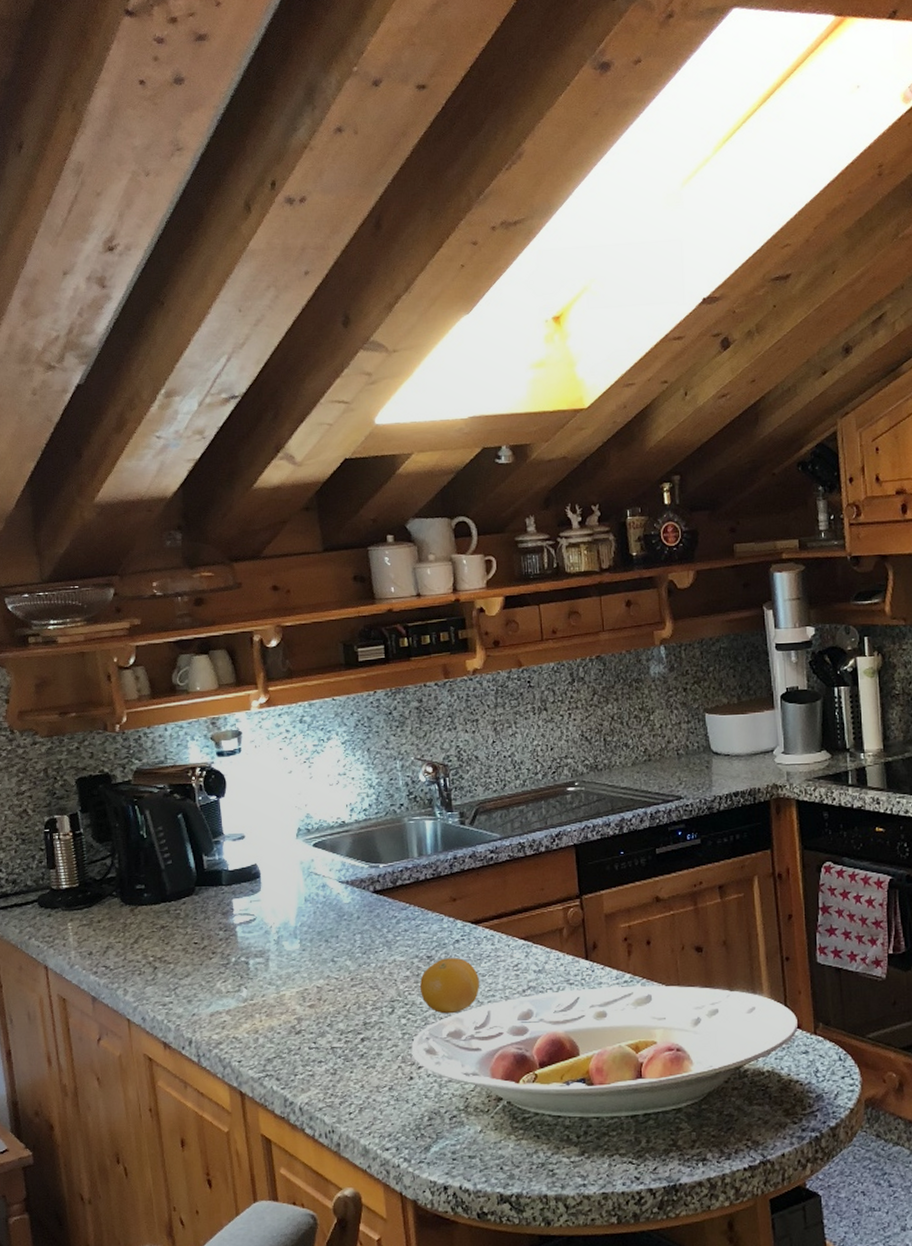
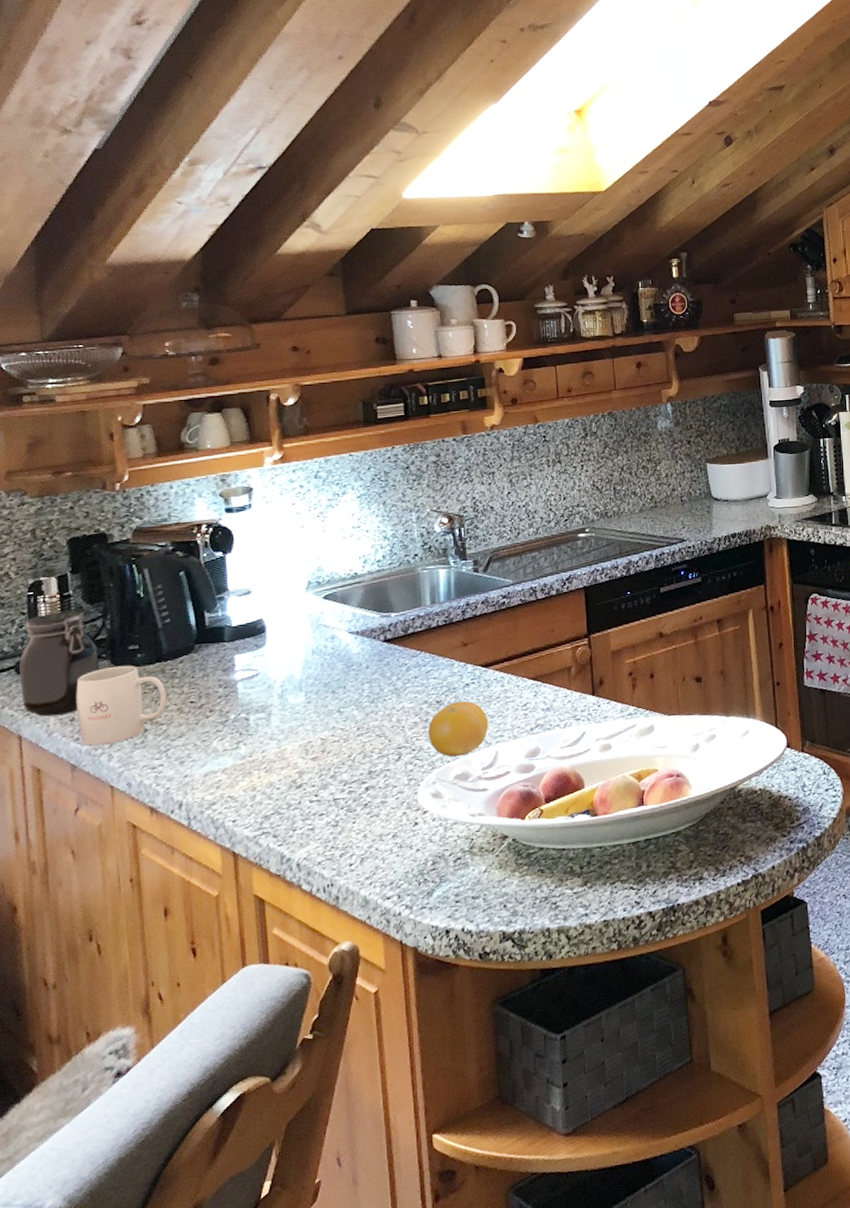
jar: none [42,847,112,949] -> present [19,609,100,717]
mug: none [92,904,173,980] -> present [76,665,167,746]

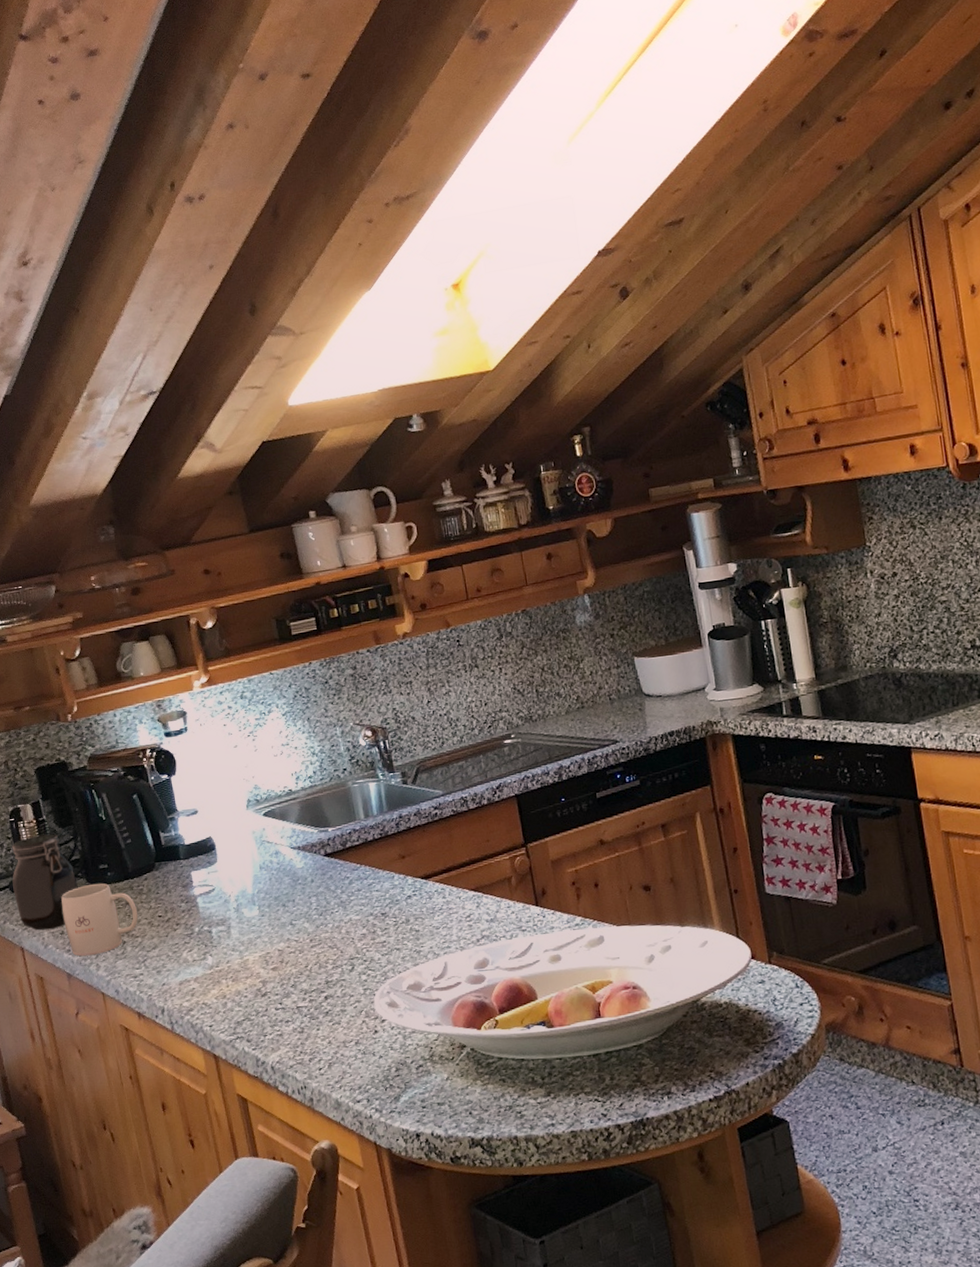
fruit: present [429,701,489,757] -> none [377,913,435,968]

